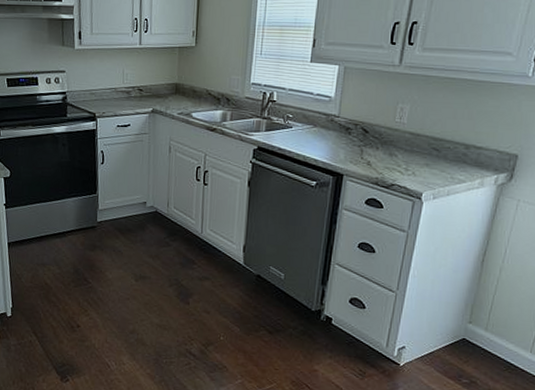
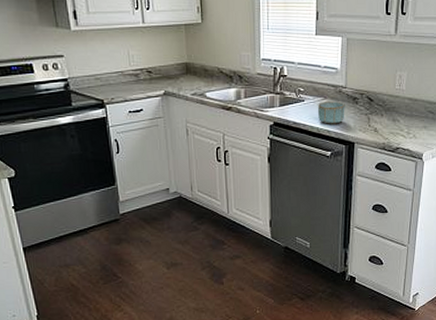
bowl: none [306,129,337,154] -> present [318,101,345,124]

